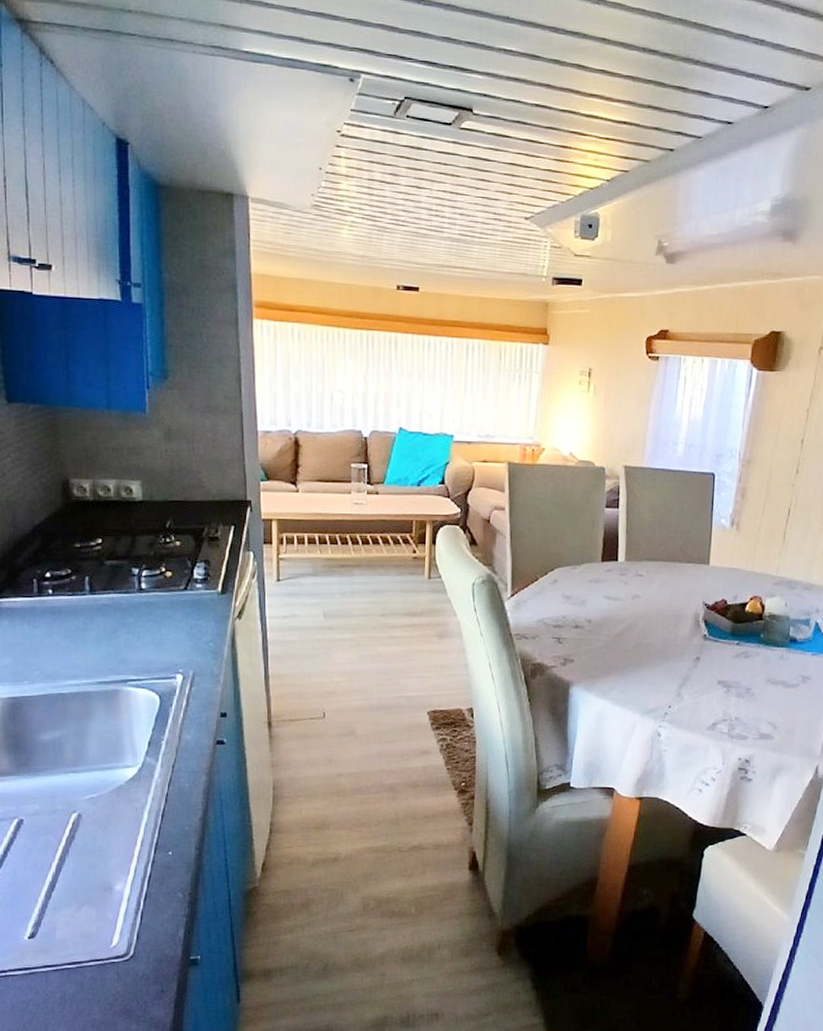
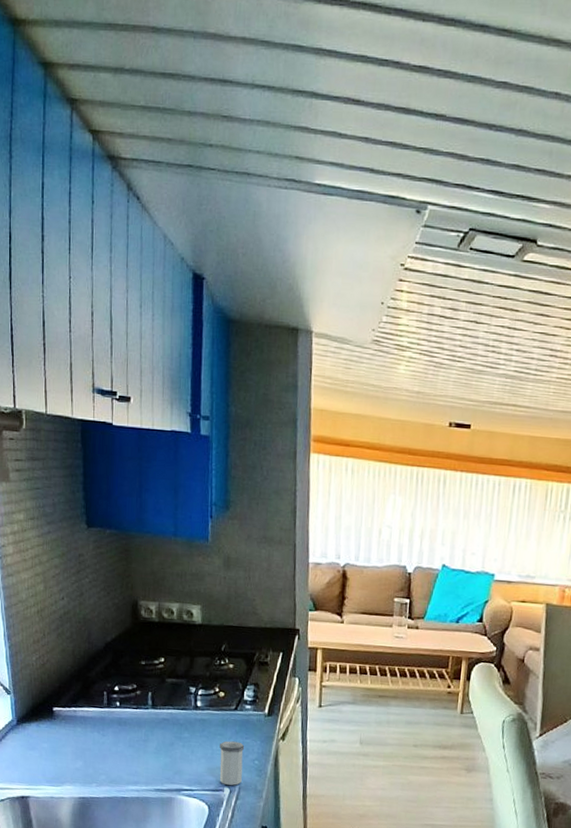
salt shaker: none [169,623,197,671] -> present [219,741,245,785]

